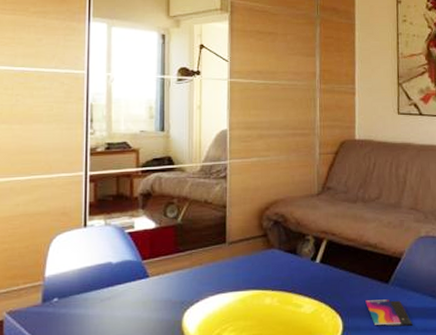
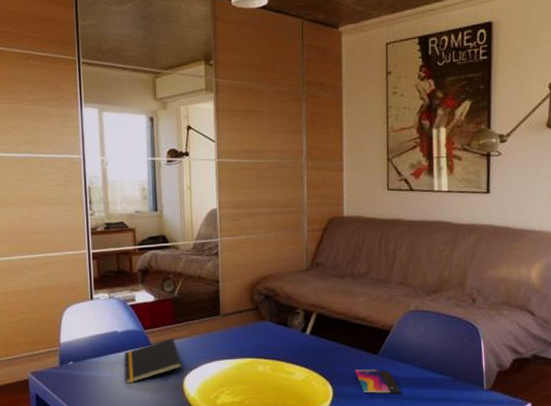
notepad: none [116,269,182,322] -> present [123,338,182,384]

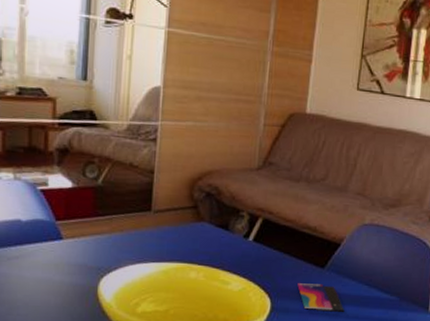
notepad: present [123,338,182,384] -> none [24,233,99,283]

